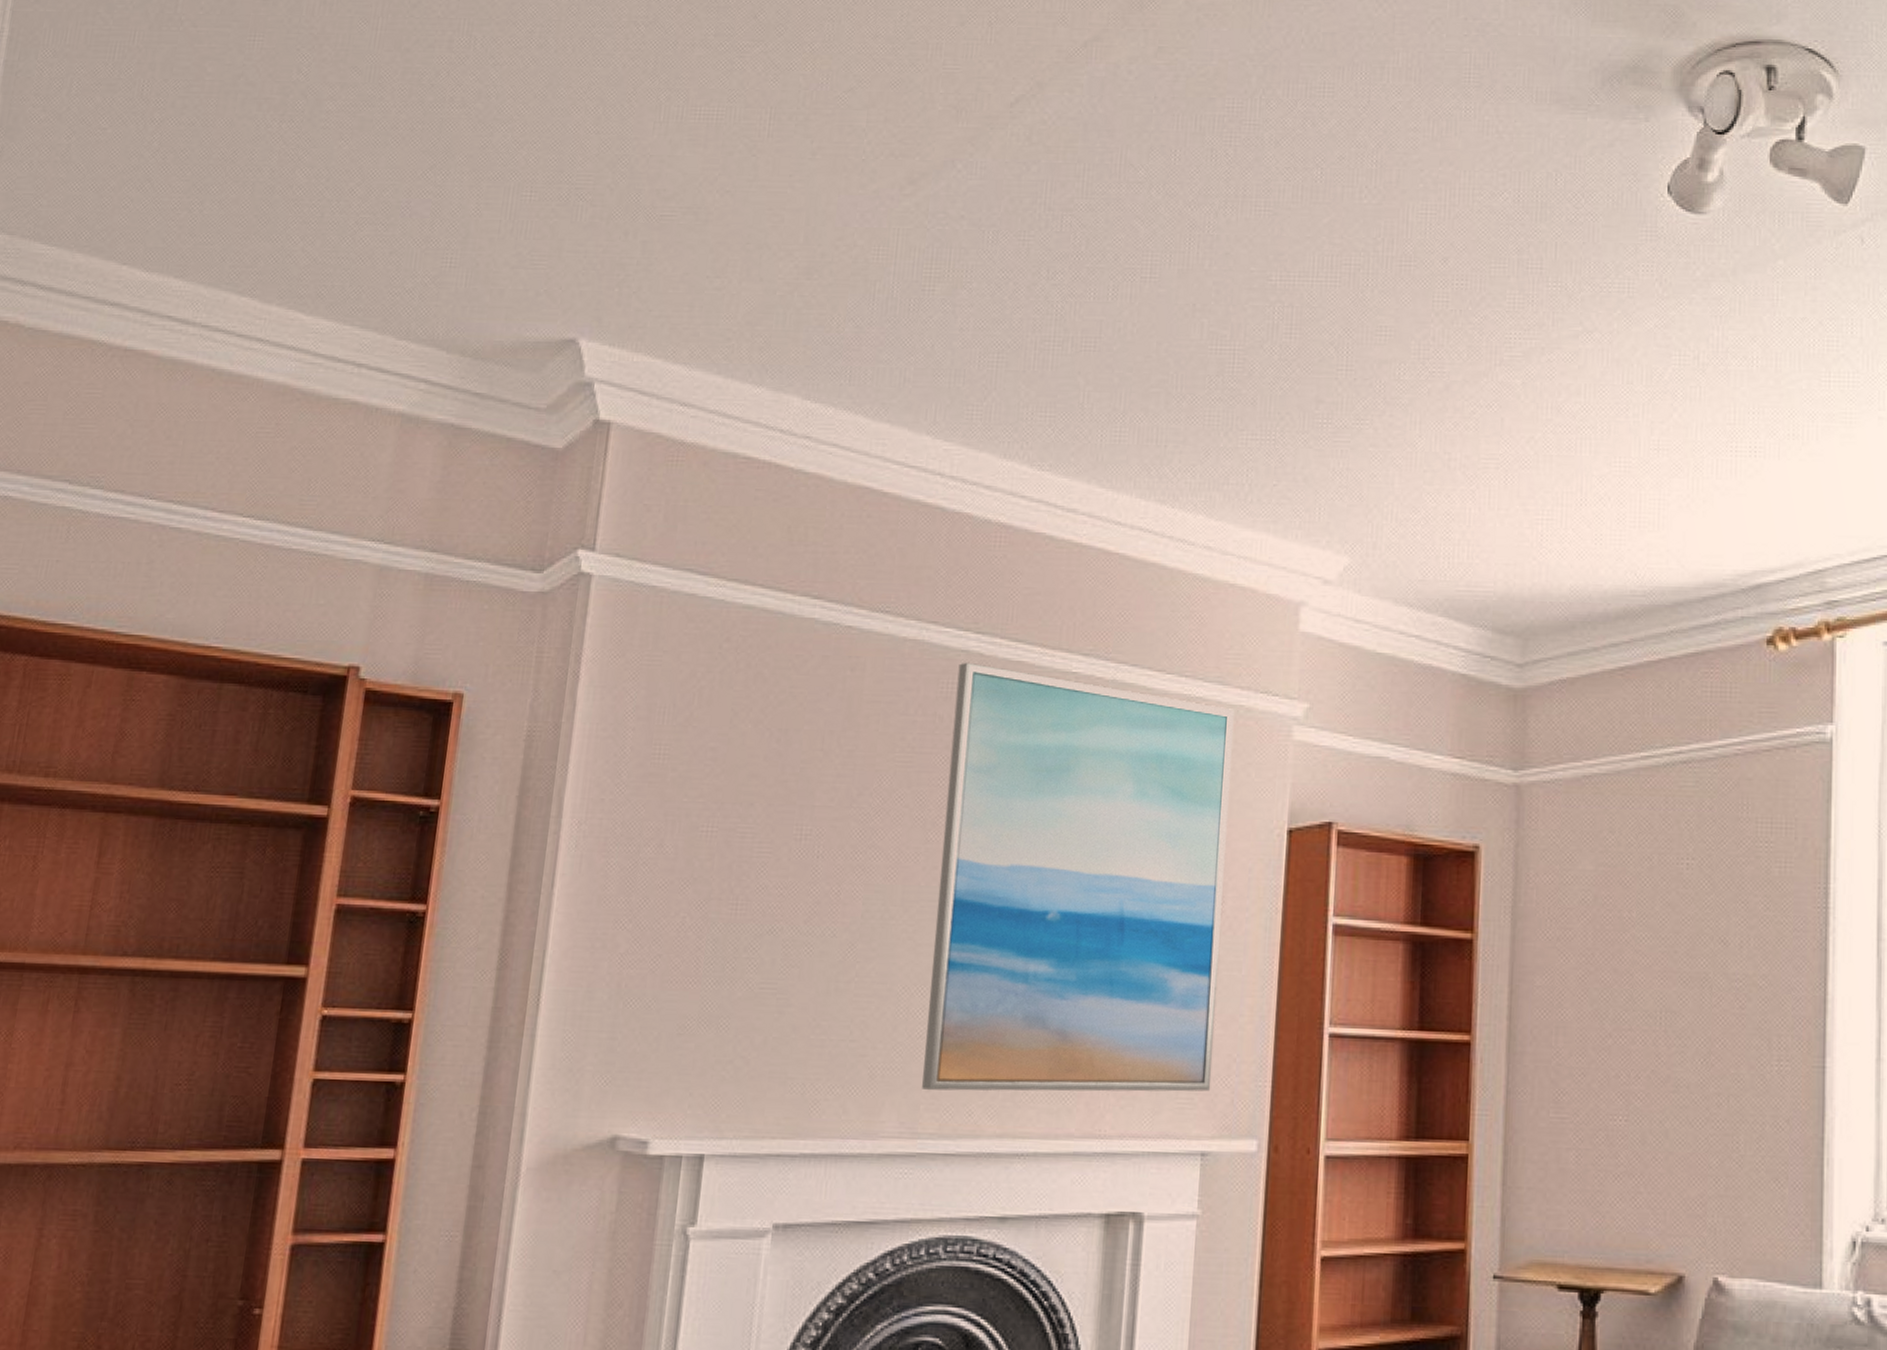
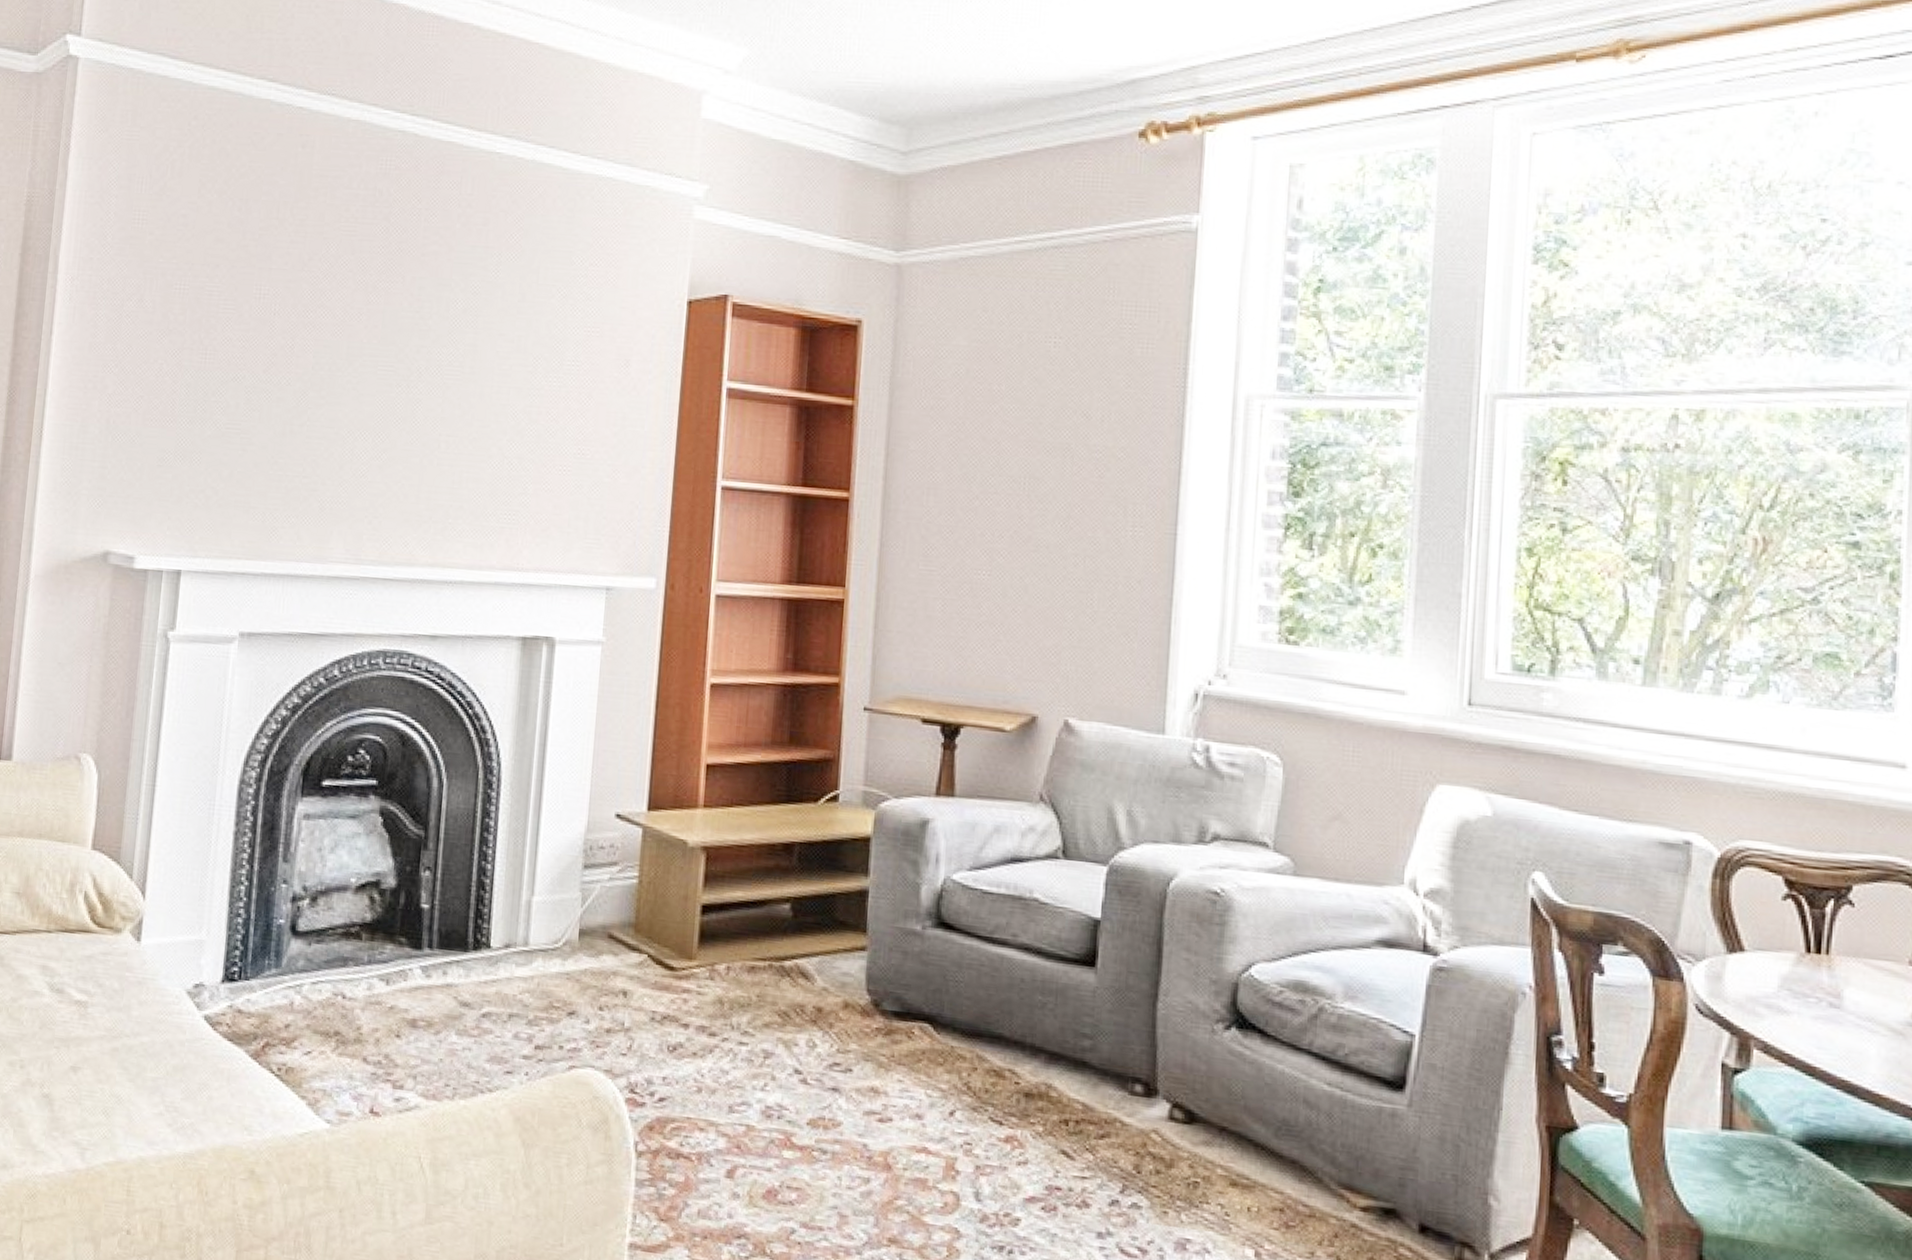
wall art: present [922,662,1234,1092] -> none [365,141,641,534]

